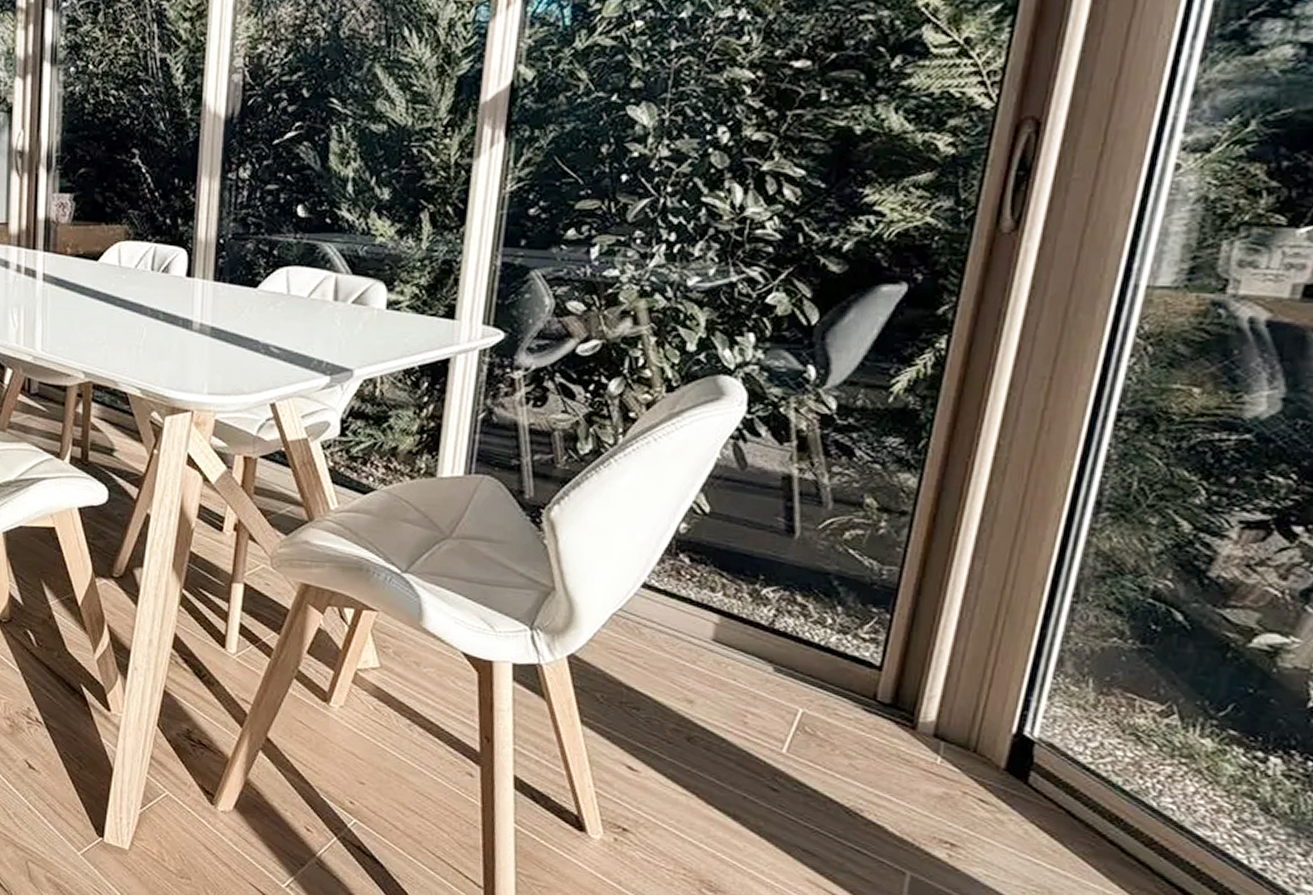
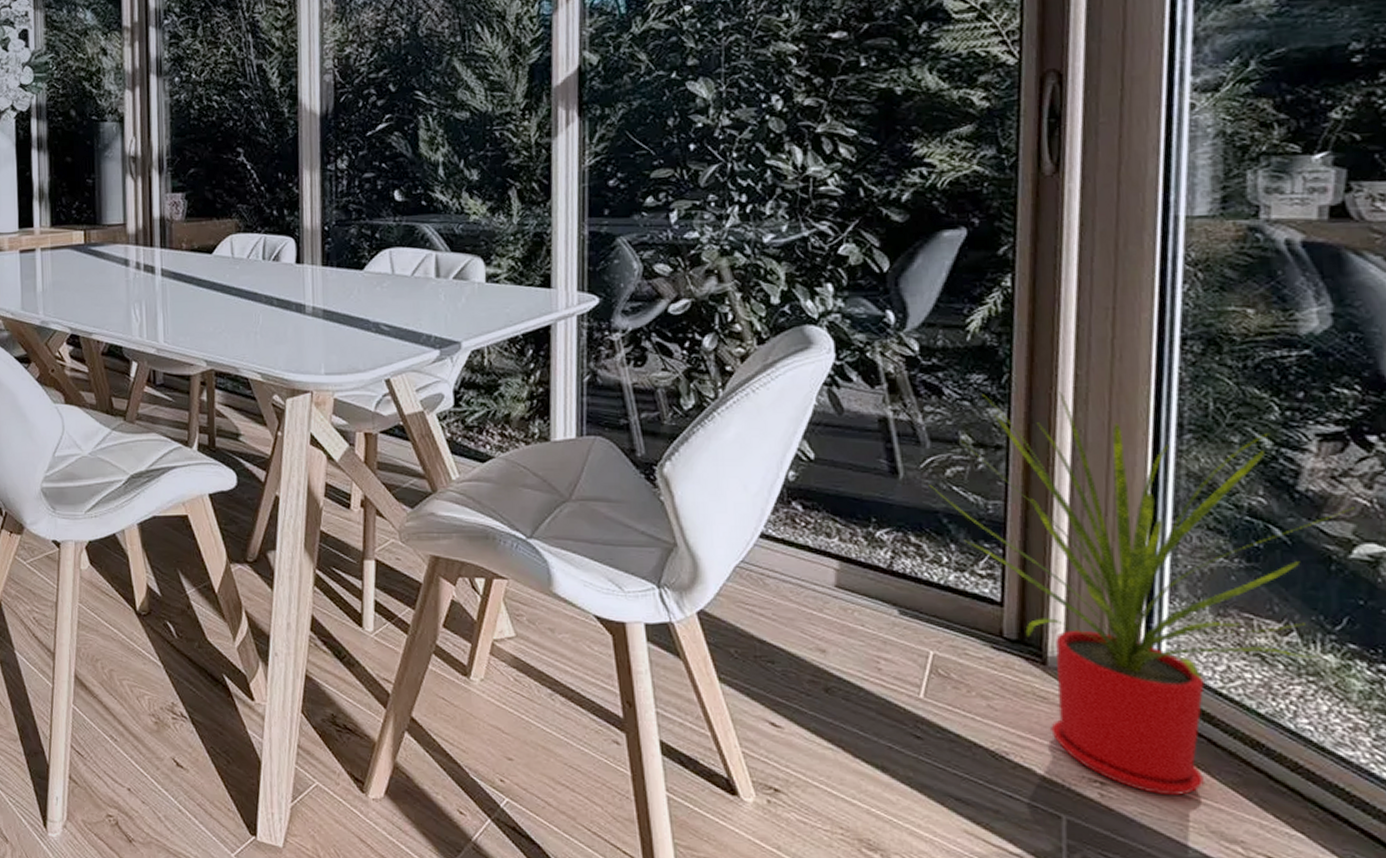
house plant: none [824,458,1264,861] -> present [928,391,1354,795]

